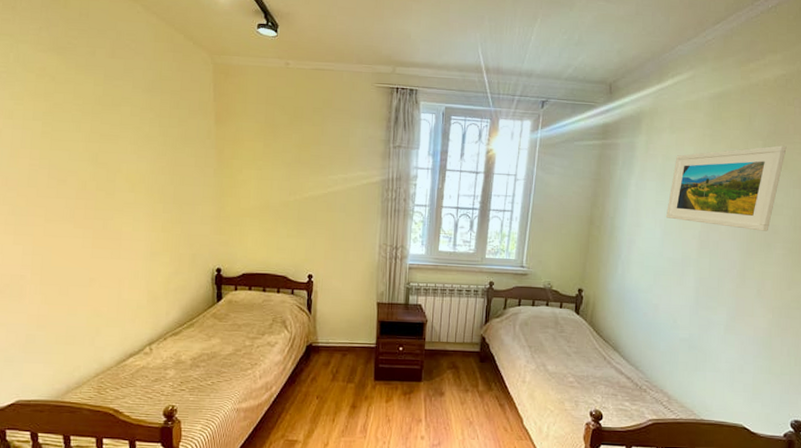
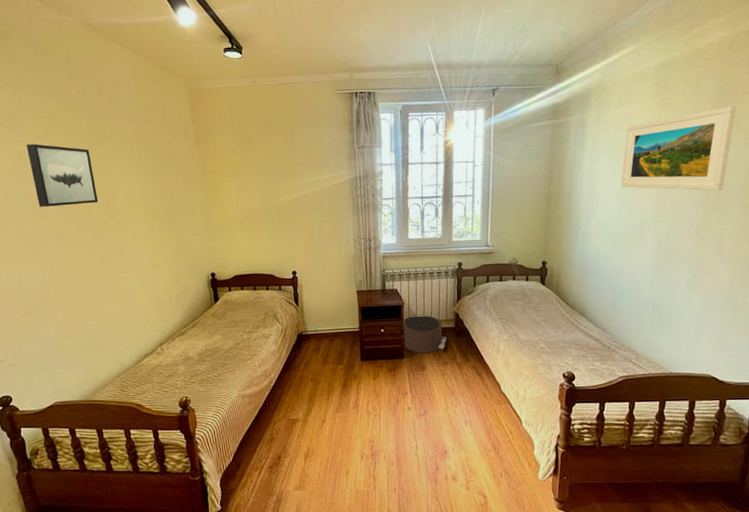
wall art: none [20,103,97,178] -> present [26,144,99,207]
pouf: none [422,334,470,378] -> present [402,314,446,354]

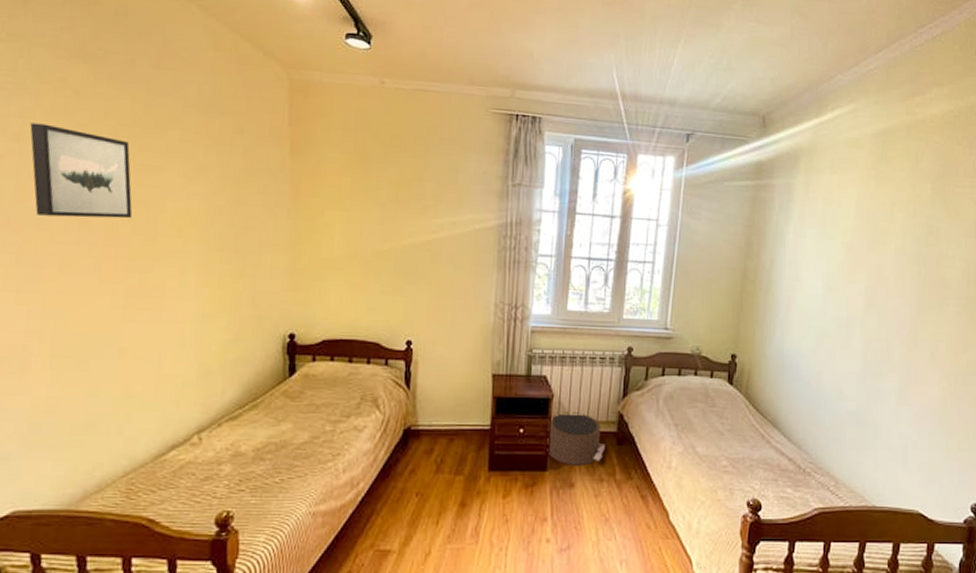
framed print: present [620,106,736,191] -> none [828,189,957,286]

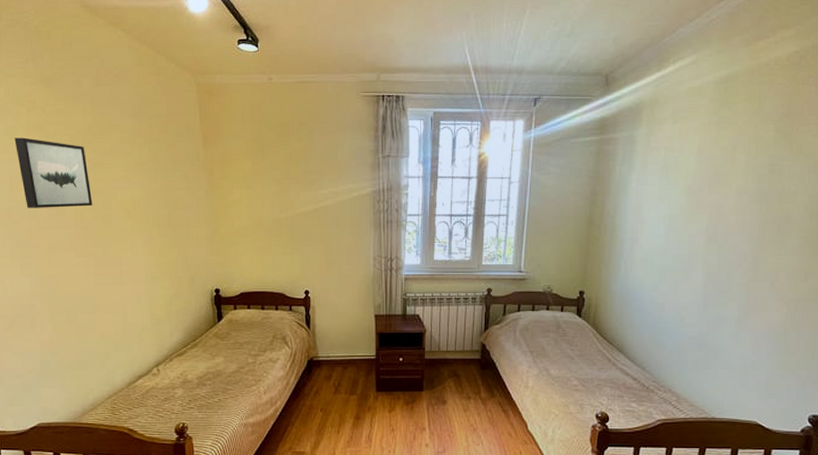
pouf: present [547,412,605,466] -> none [422,343,471,386]

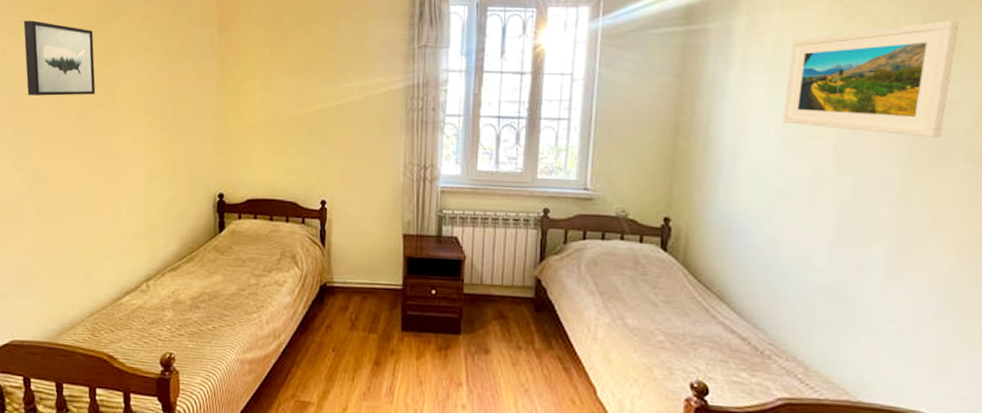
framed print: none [670,128,801,221] -> present [782,20,960,138]

